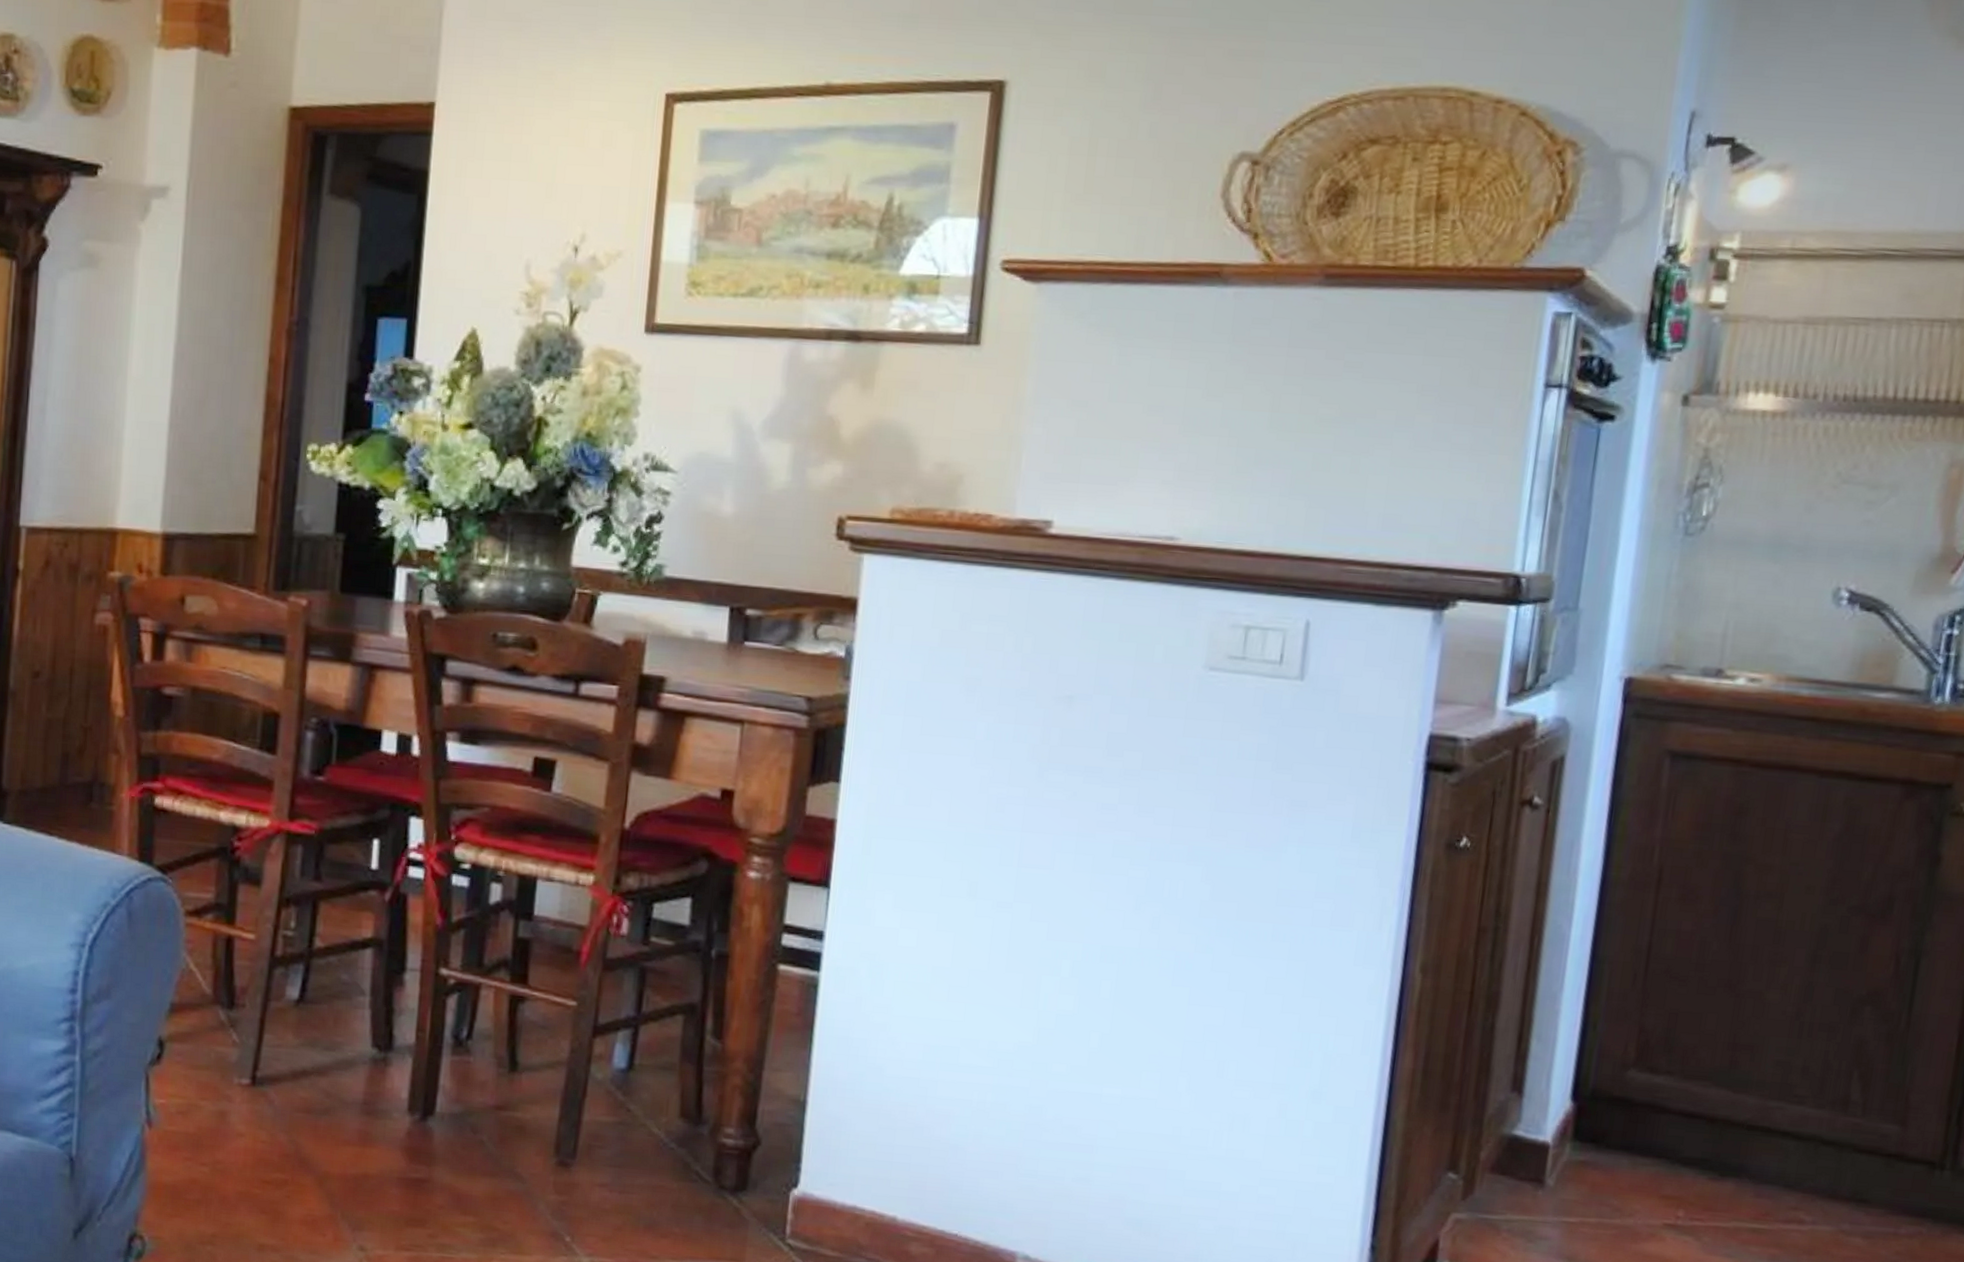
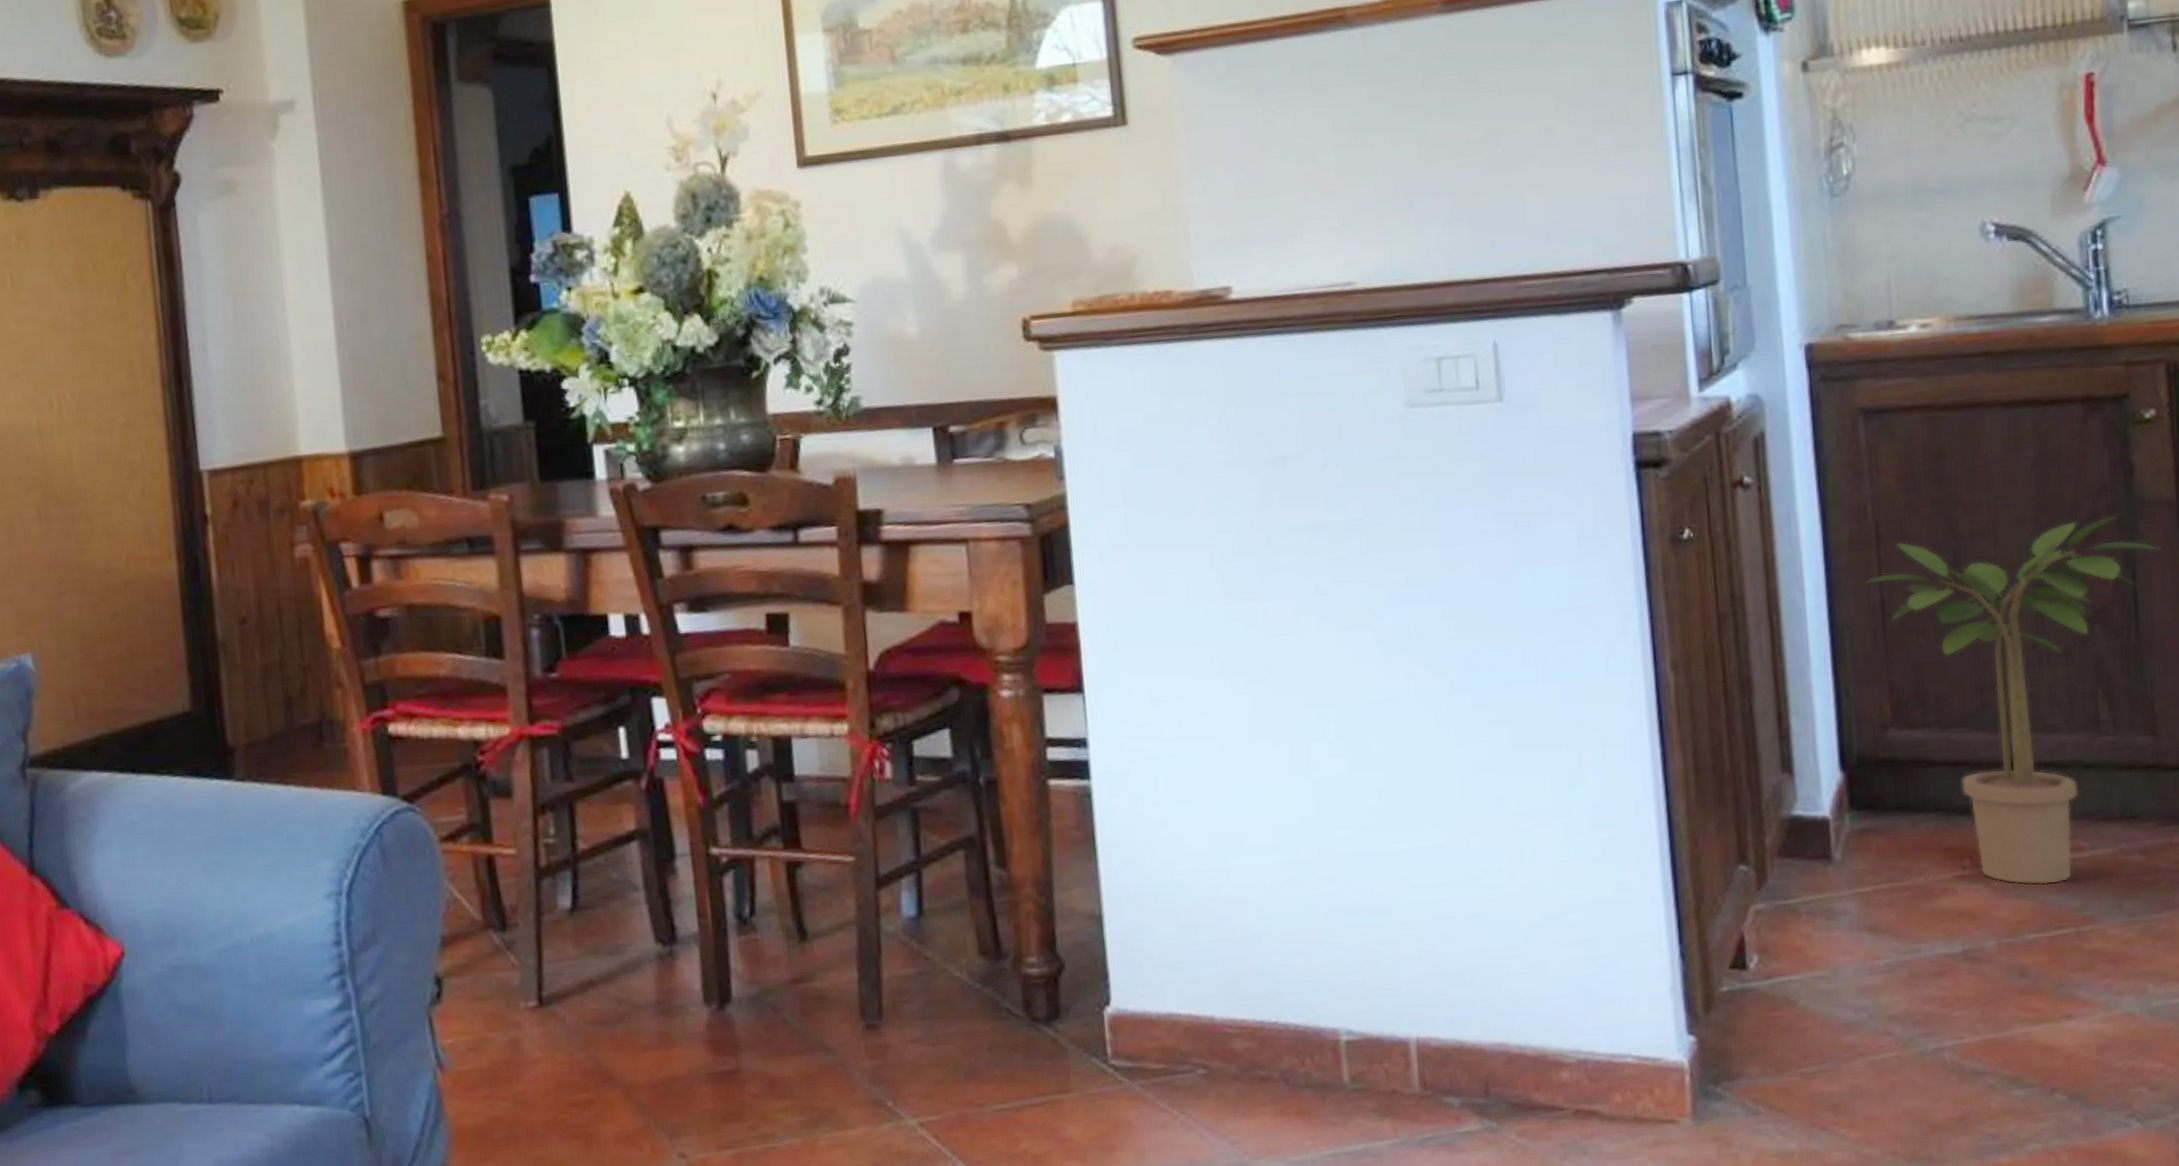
potted plant: none [1637,889,1951,1251] -> present [1866,514,2160,885]

